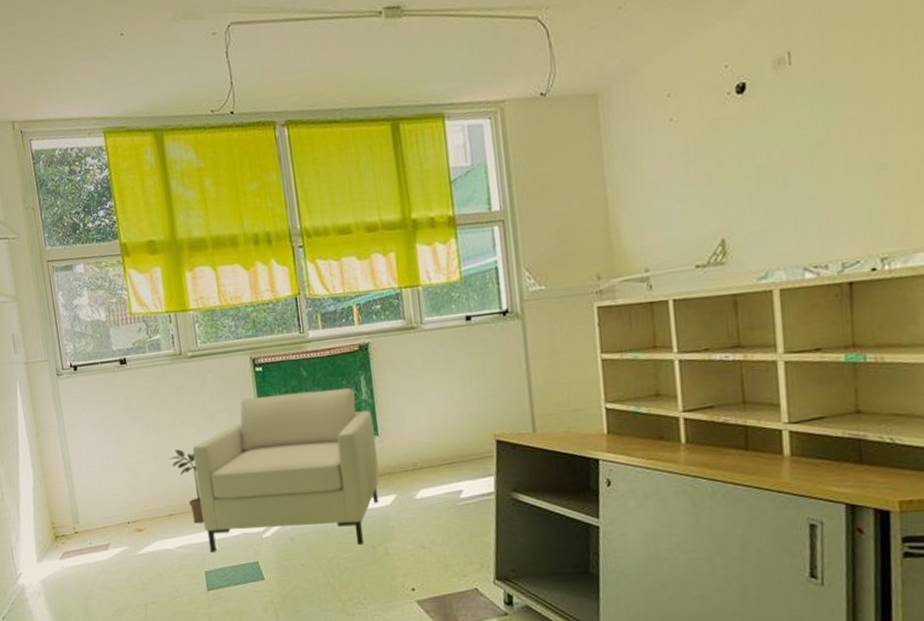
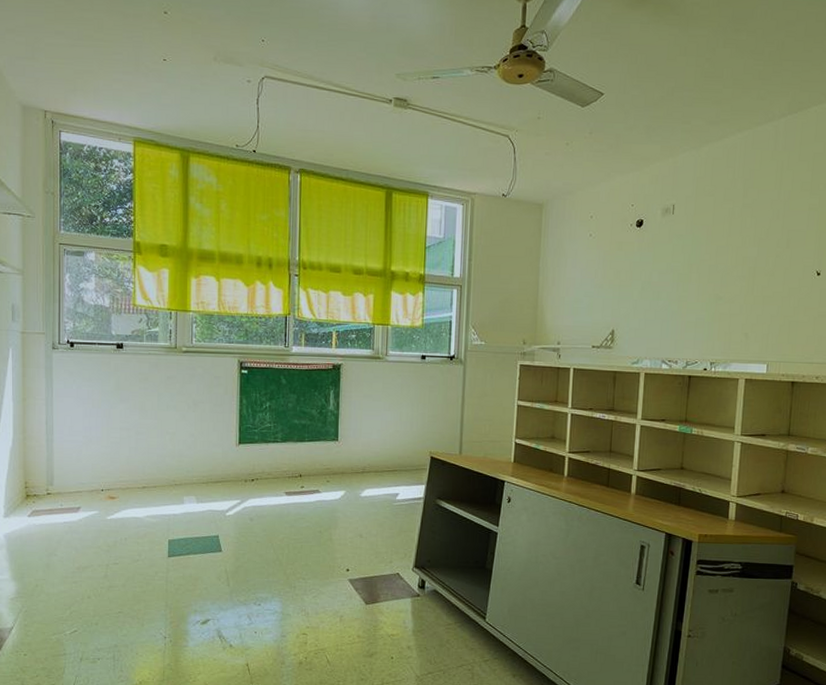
potted plant: present [170,449,204,524] -> none [151,431,175,498]
chair: present [192,387,379,552] -> none [173,394,335,529]

